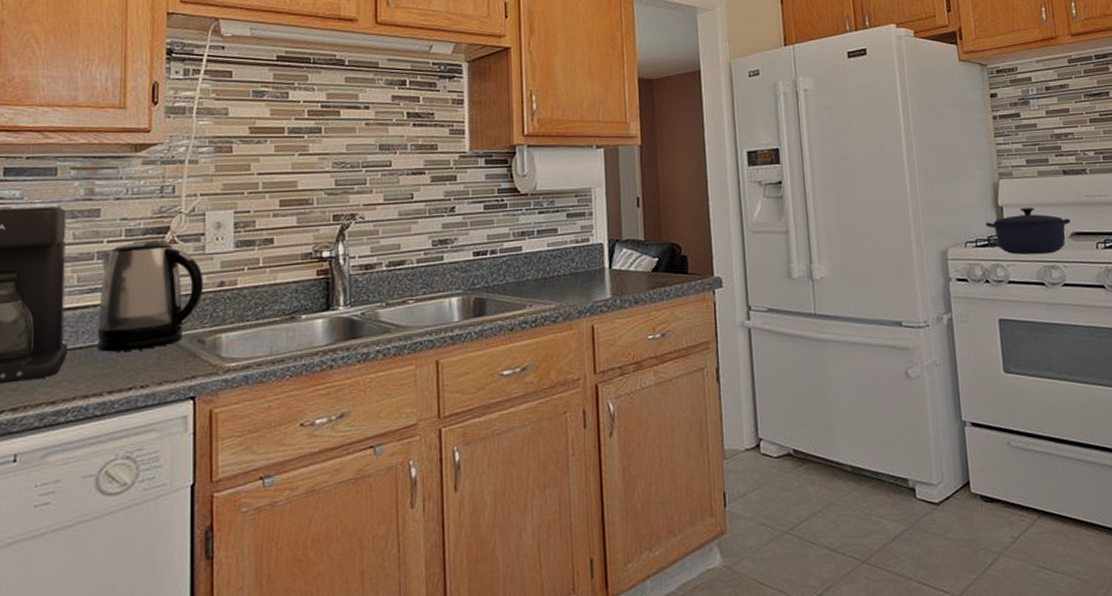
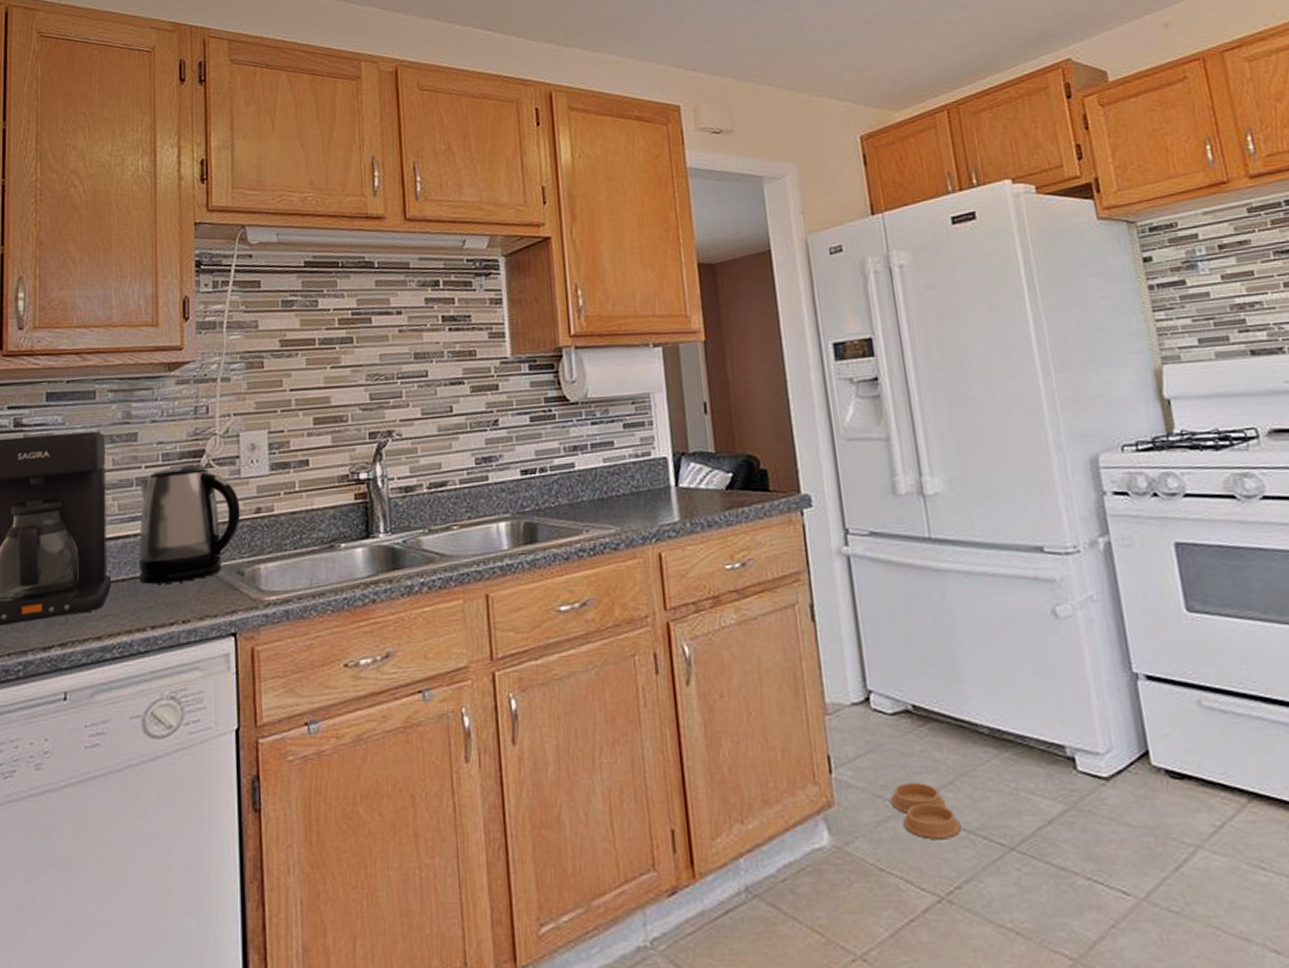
pet bowl: none [771,511,826,558] -> present [890,782,962,840]
cooking pot: present [985,207,1071,255] -> none [1147,398,1266,461]

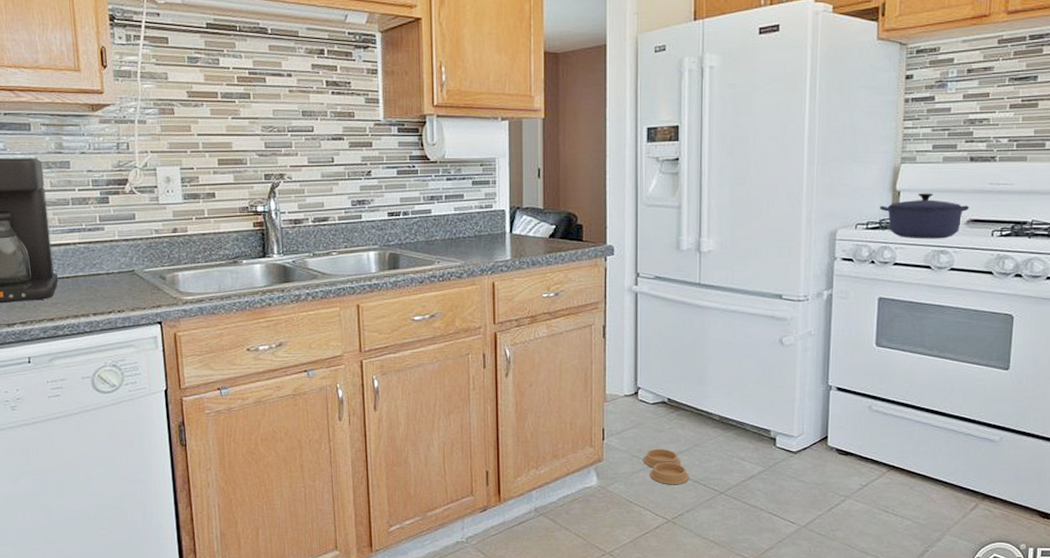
kettle: present [138,465,240,585] -> none [75,191,160,282]
cooking pot: none [1147,398,1266,461] -> present [879,192,969,240]

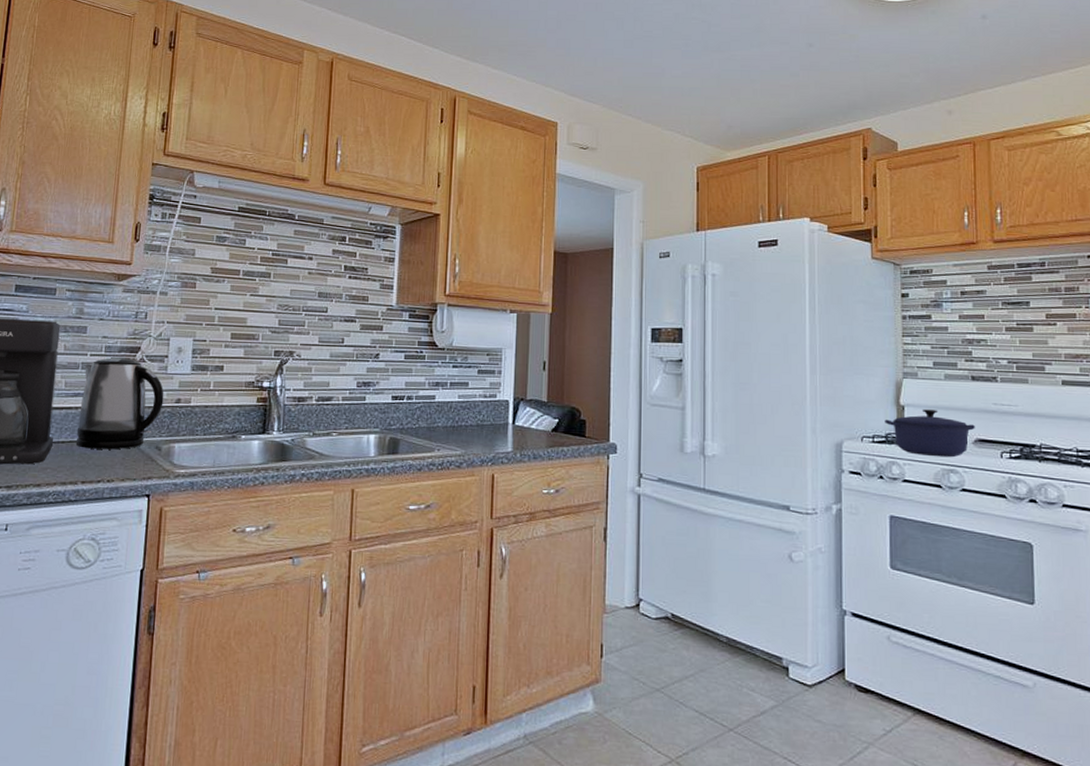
kettle: none [75,191,160,282] -> present [75,357,164,450]
pet bowl: present [643,448,690,485] -> none [644,671,696,717]

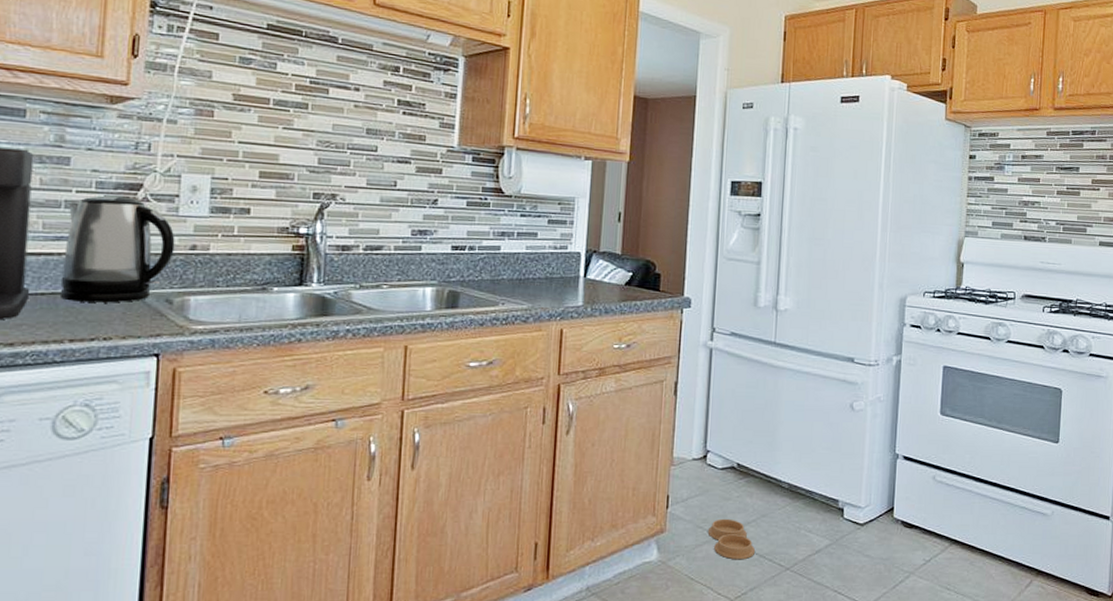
pet bowl: none [644,671,696,717] -> present [707,518,756,560]
cooking pot: present [885,408,975,458] -> none [945,265,1023,312]

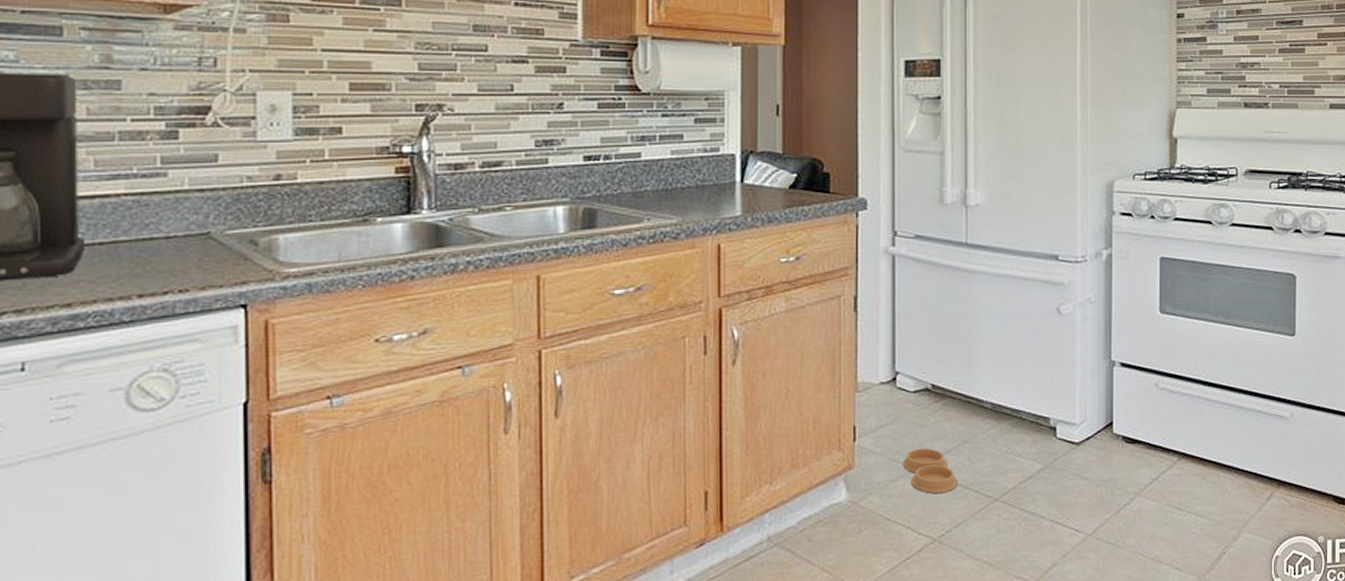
kettle: present [59,195,175,303] -> none [121,122,255,250]

